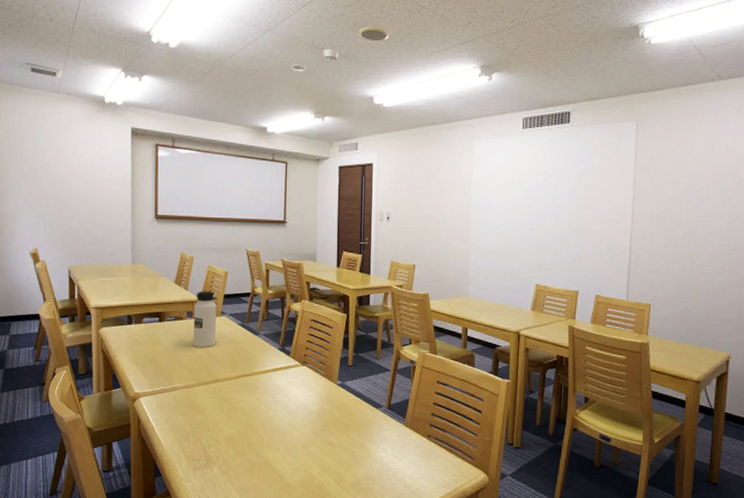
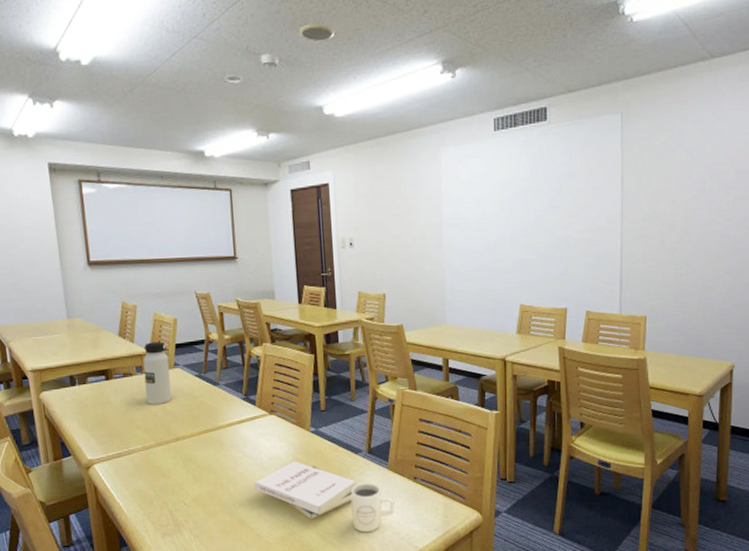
books: none [282,410,376,467] -> present [254,460,358,520]
mug: none [368,436,408,484] -> present [350,483,395,533]

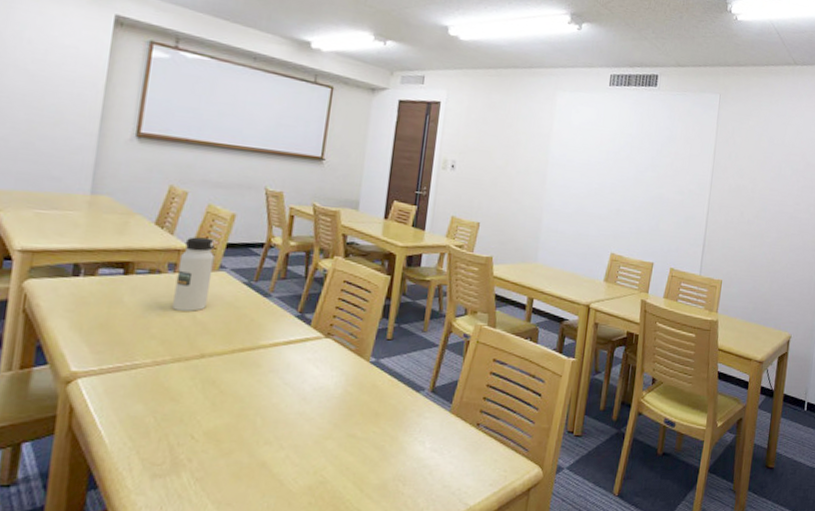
books: present [254,460,358,520] -> none [288,394,413,466]
mug: present [350,483,395,533] -> none [398,426,451,485]

